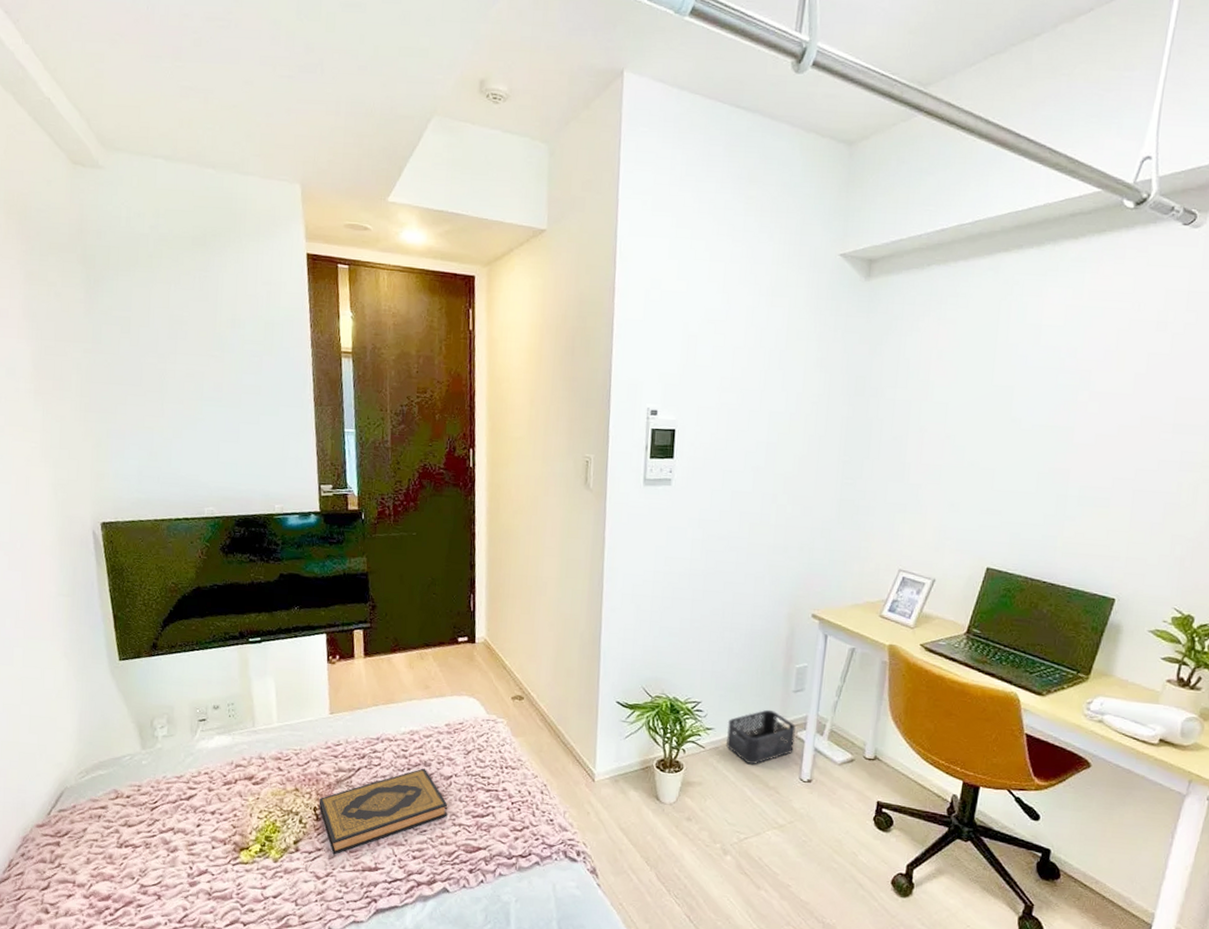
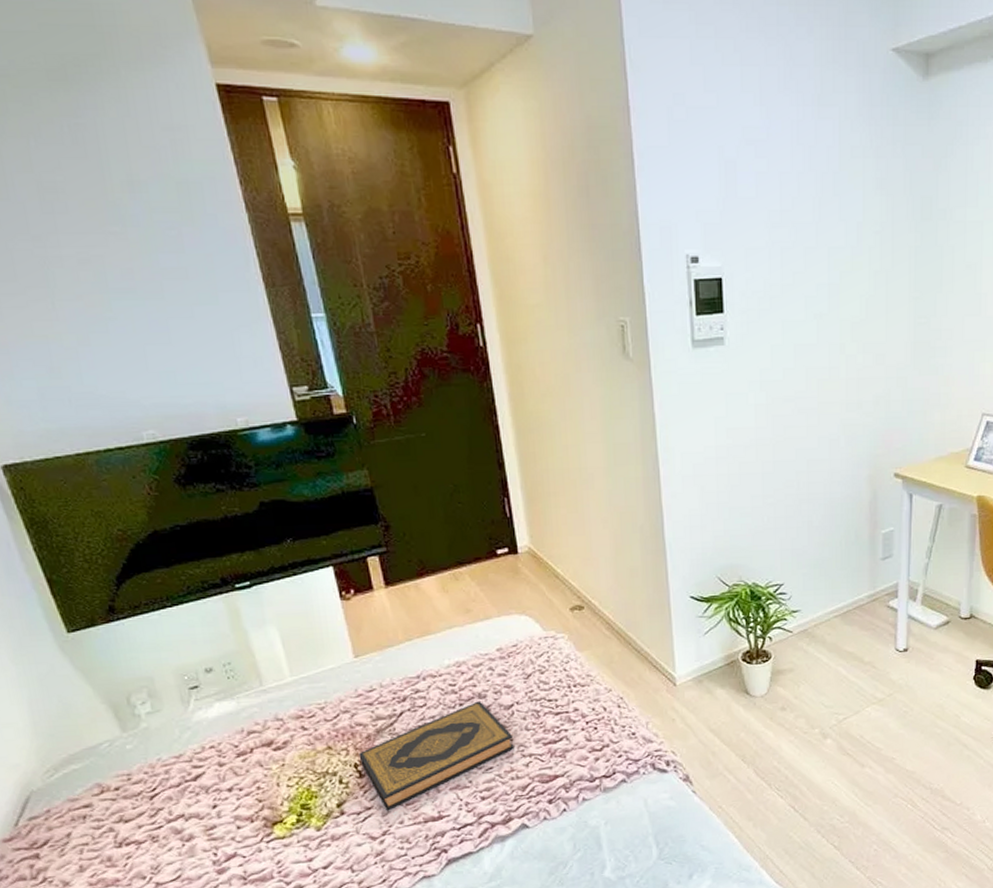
storage bin: present [726,709,797,765] -> none [814,582,888,643]

